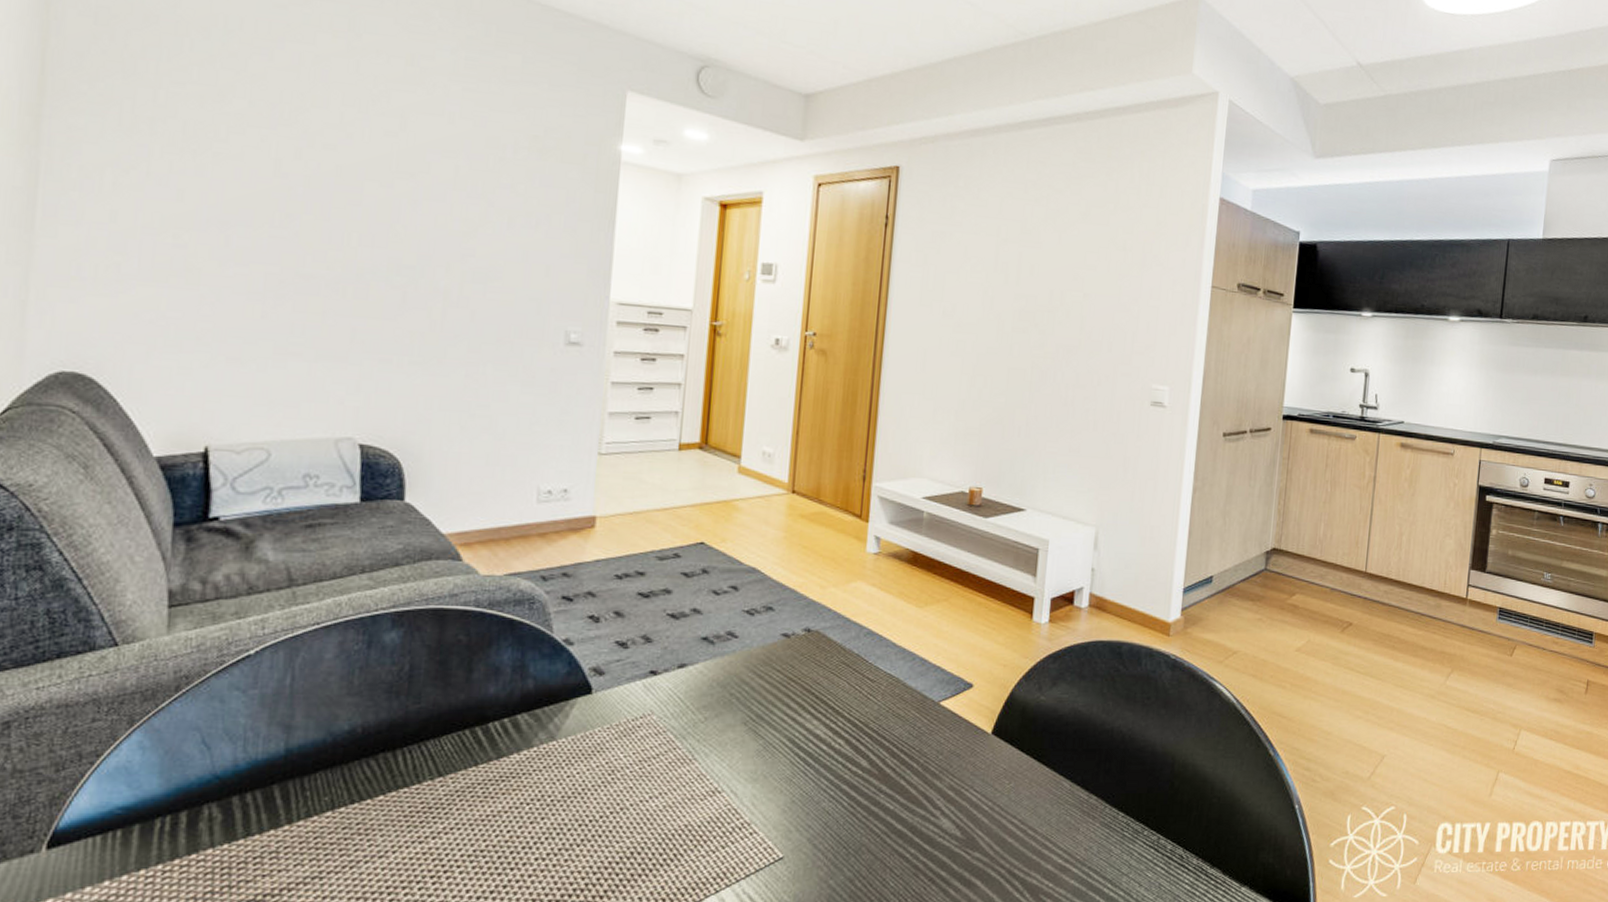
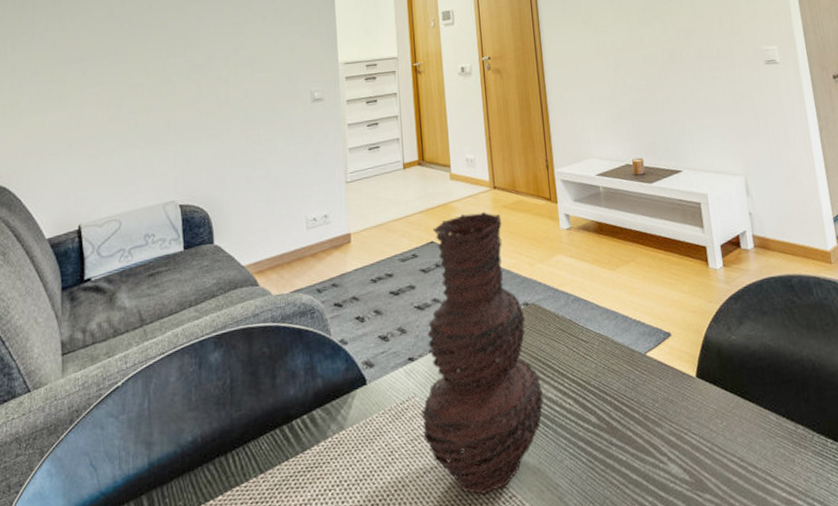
vase: none [655,515,810,828] -> present [421,211,544,496]

